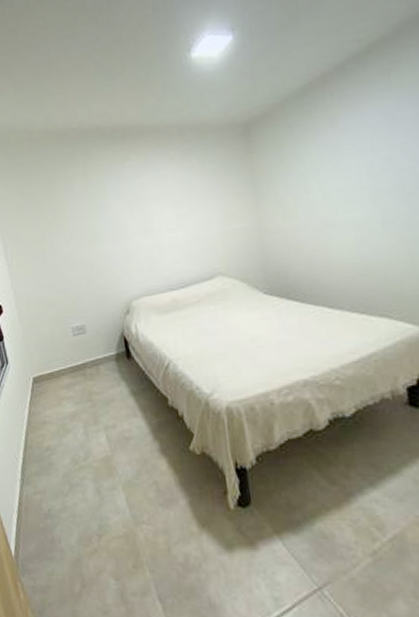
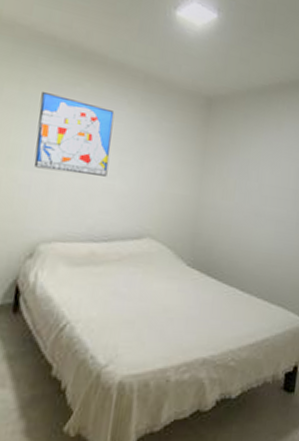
wall art: none [101,171,169,240] -> present [34,92,115,177]

